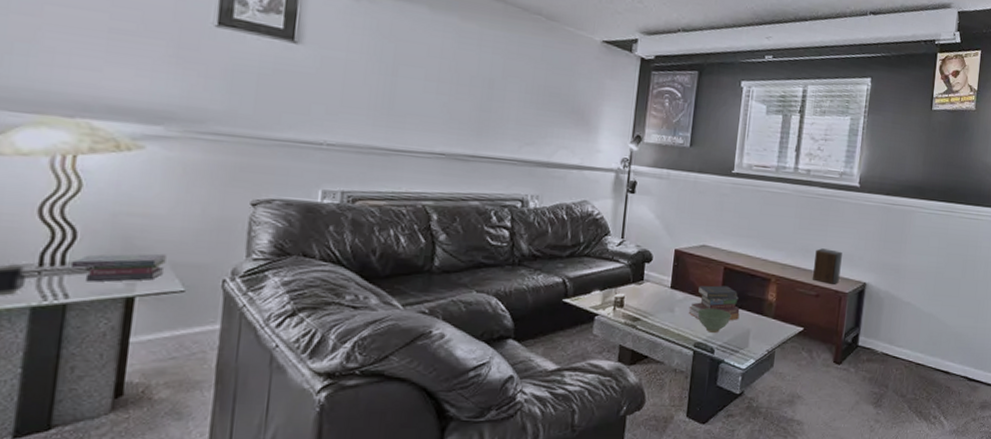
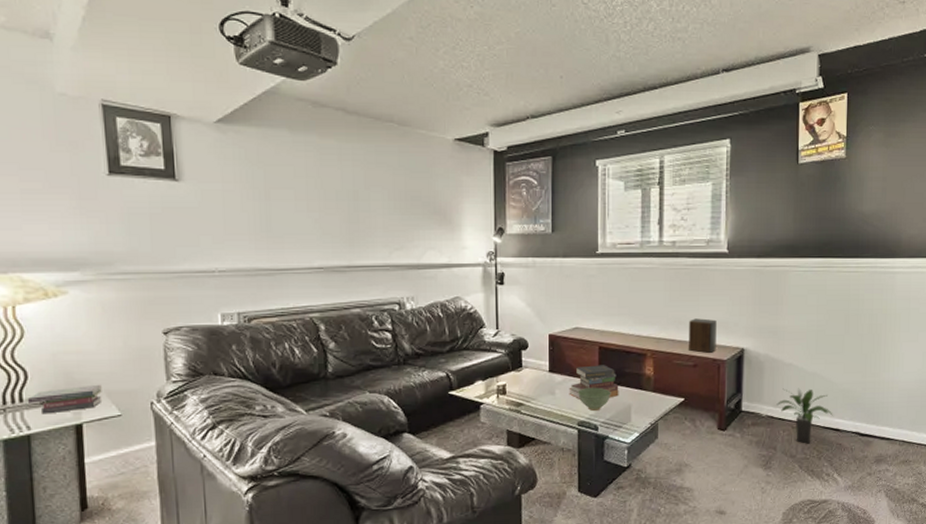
potted plant: none [892,326,945,385] -> present [776,388,833,444]

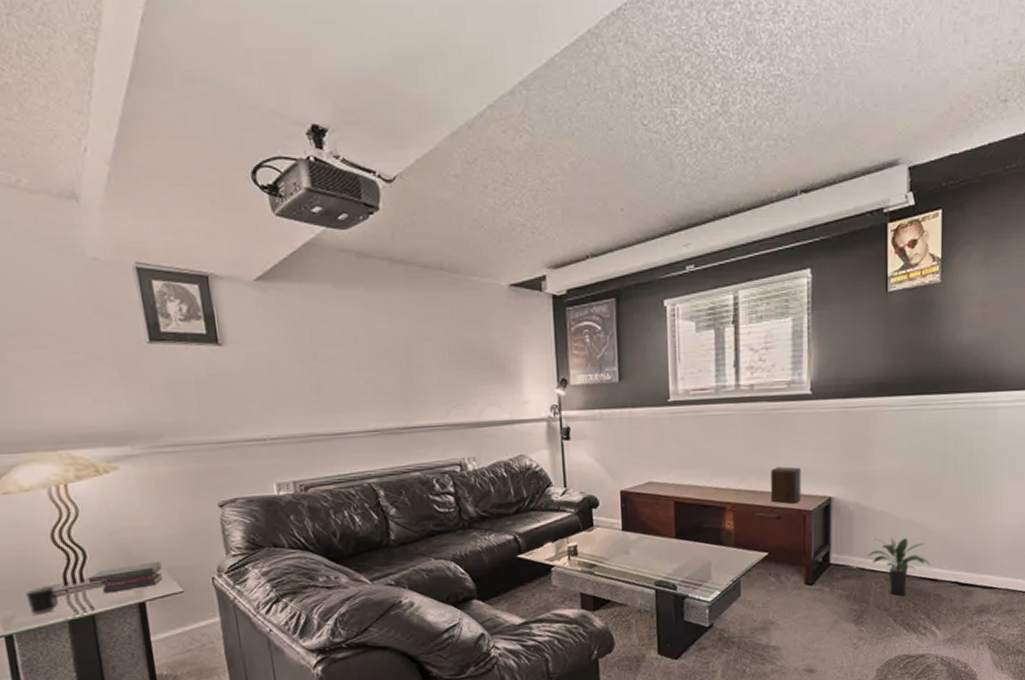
books: present [569,365,619,399] -> none [644,520,698,558]
bowl: present [578,387,611,411] -> none [653,544,690,569]

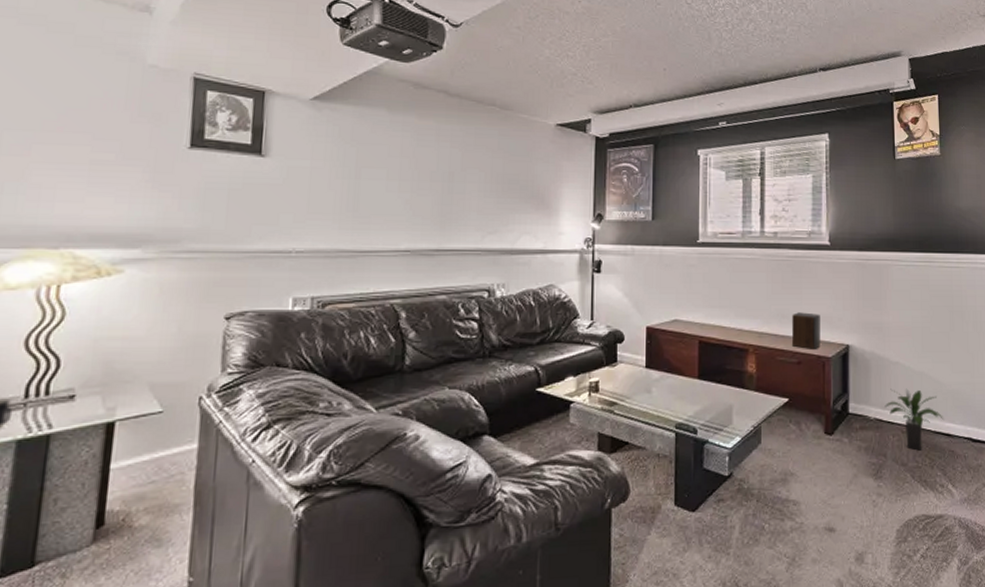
books: present [89,561,163,594] -> none [55,375,145,410]

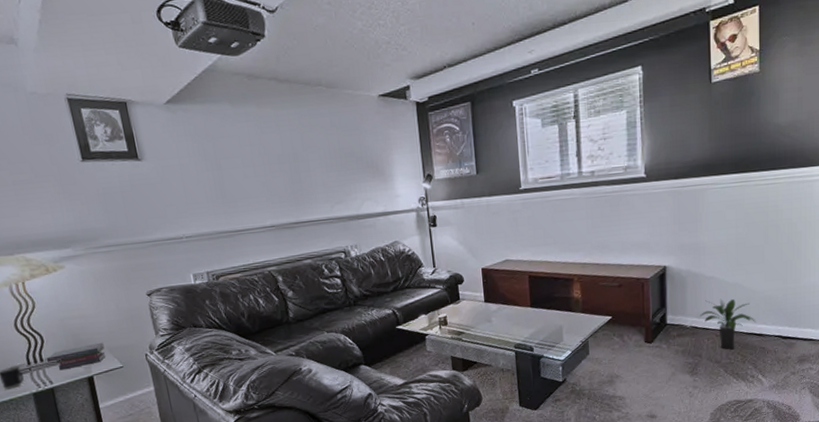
books: none [55,375,145,410] -> present [47,342,106,371]
speaker: present [791,312,821,349] -> none [612,241,639,274]

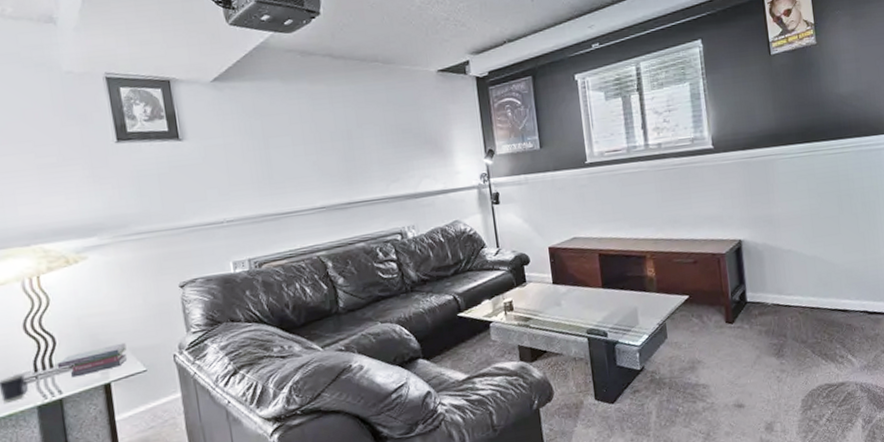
potted plant: present [700,298,755,350] -> none [780,273,839,328]

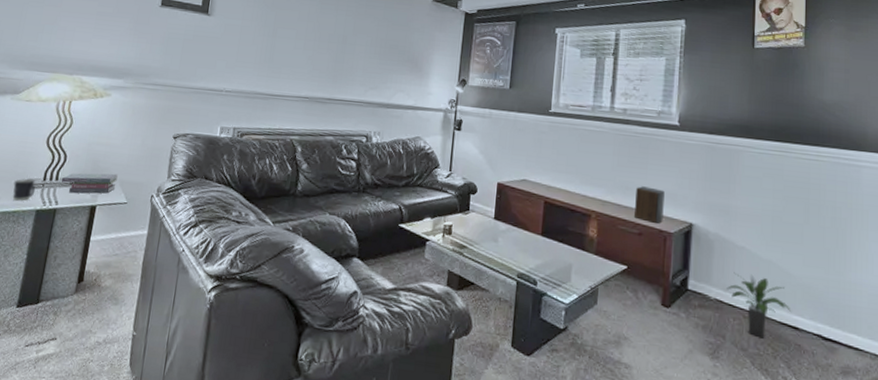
speaker: none [684,215,714,249] -> present [633,186,665,223]
potted plant: none [780,273,839,328] -> present [726,272,791,339]

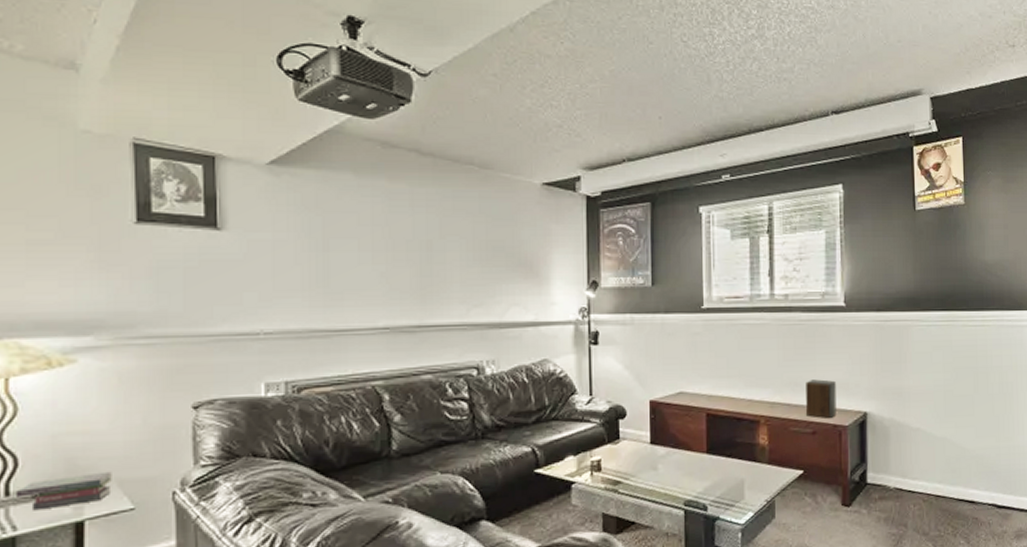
potted plant: present [726,272,791,339] -> none [905,455,967,519]

